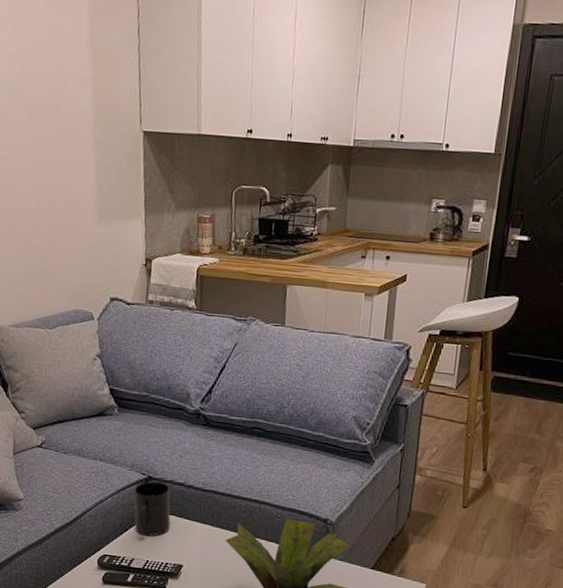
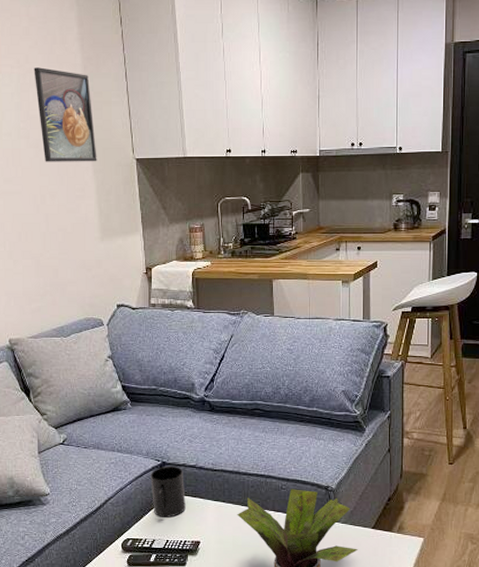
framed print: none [32,12,99,131] -> present [34,67,97,162]

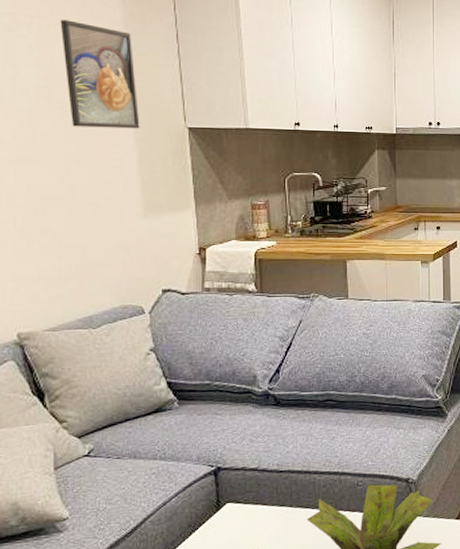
mug: present [150,465,186,518] -> none [202,470,245,532]

